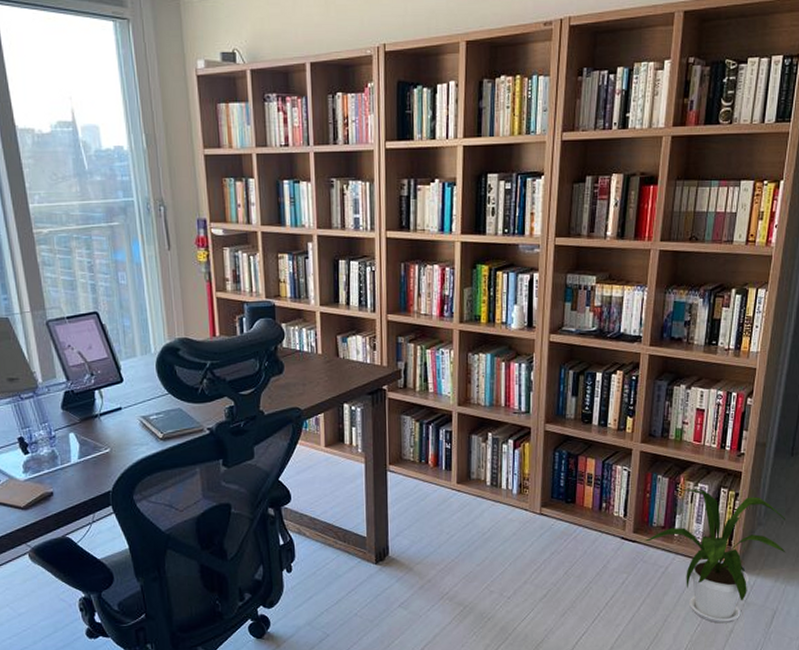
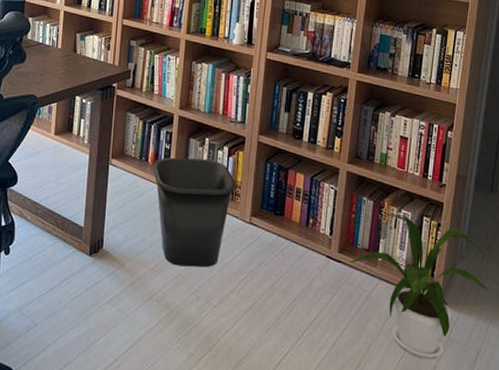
waste bin: none [434,455,524,564] -> present [152,157,236,268]

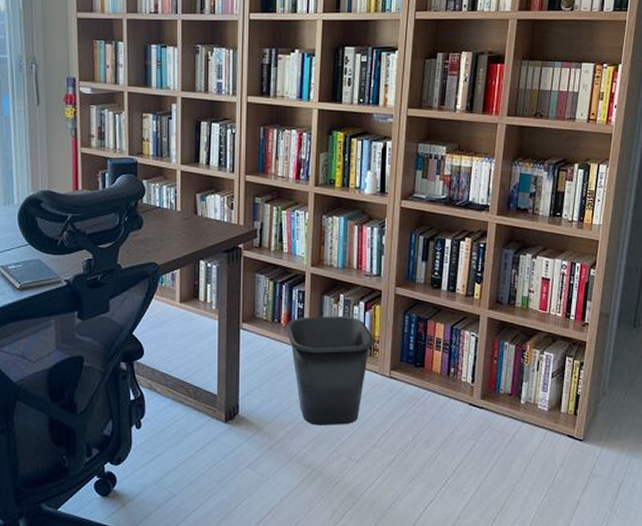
house plant: present [350,214,488,359] -> none [492,357,630,495]

